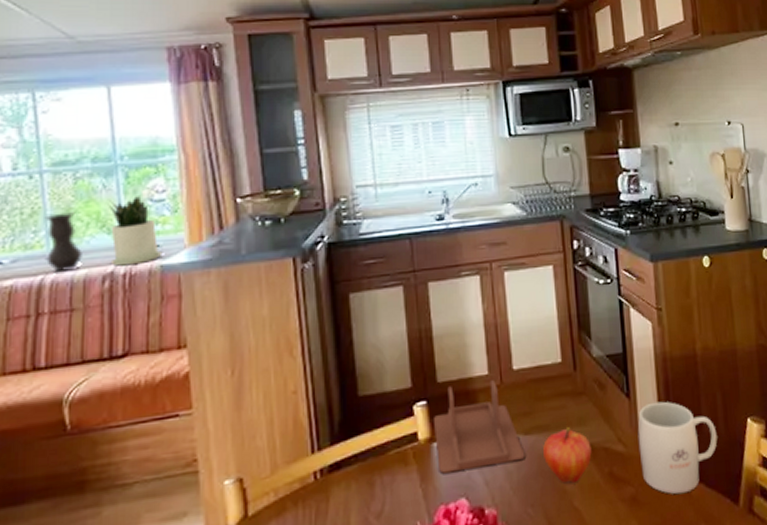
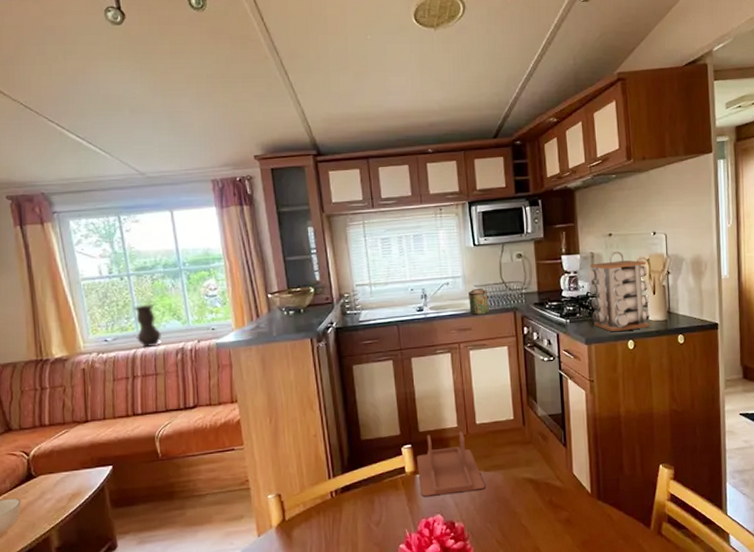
planter: present [108,196,163,266] -> none [176,292,217,344]
canister: none [503,191,529,226] -> present [468,289,489,316]
fruit: present [542,427,592,483] -> none [498,467,536,507]
mug: present [637,401,718,495] -> none [572,450,635,519]
spice rack: none [652,144,728,245] -> present [589,251,650,331]

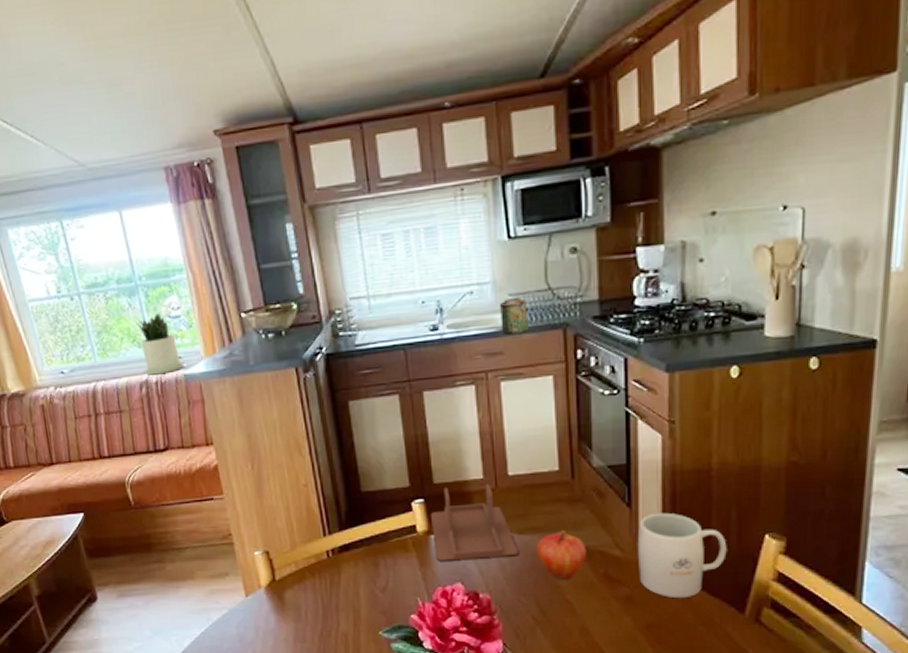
vase: present [133,304,161,347] -> none [88,329,122,380]
planter: none [176,292,217,344] -> present [135,313,185,375]
fruit: none [498,467,536,507] -> present [536,530,587,579]
mug: none [572,450,635,519] -> present [637,512,727,599]
spice rack: present [589,251,650,331] -> none [676,236,769,354]

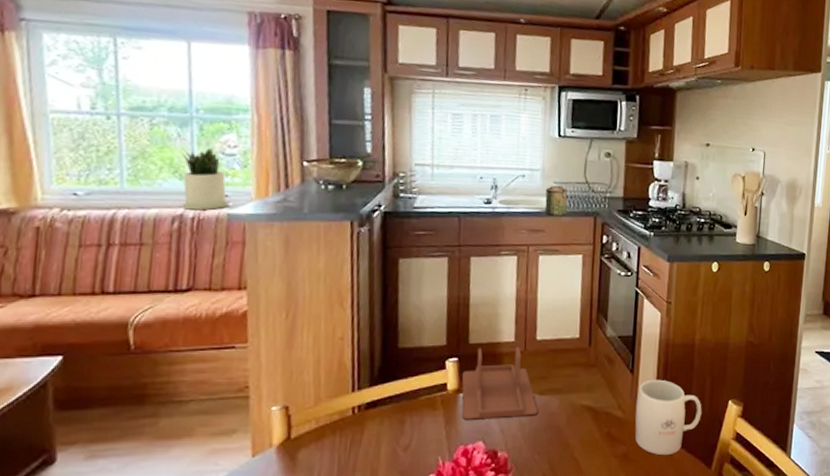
fruit: present [536,530,587,579] -> none [553,393,595,438]

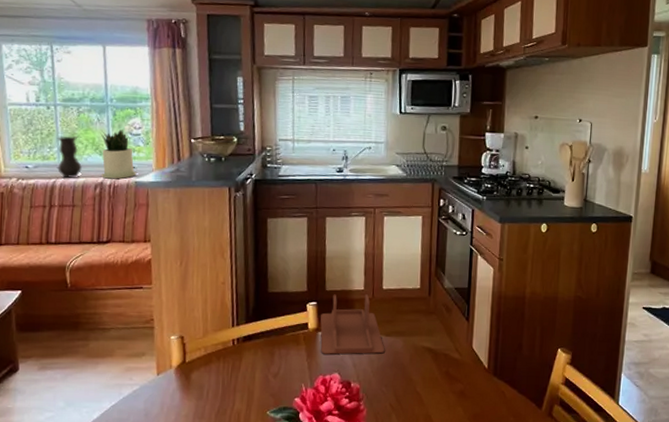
vase: none [119,155,154,209] -> present [57,136,82,178]
canister: present [544,186,568,217] -> none [388,156,409,183]
mug: present [634,379,702,456] -> none [470,327,533,395]

